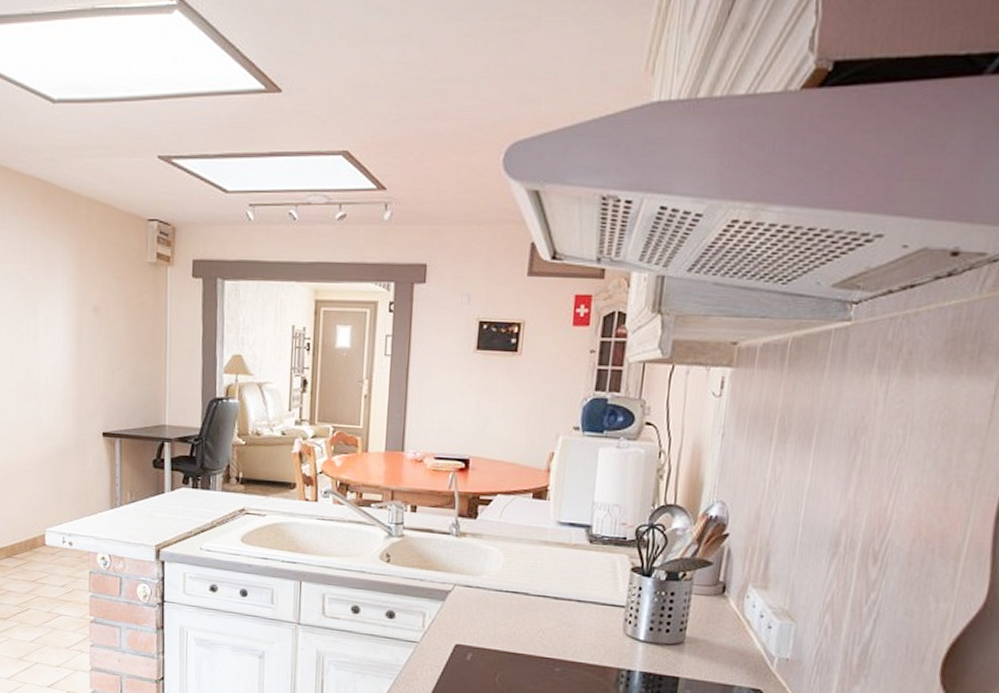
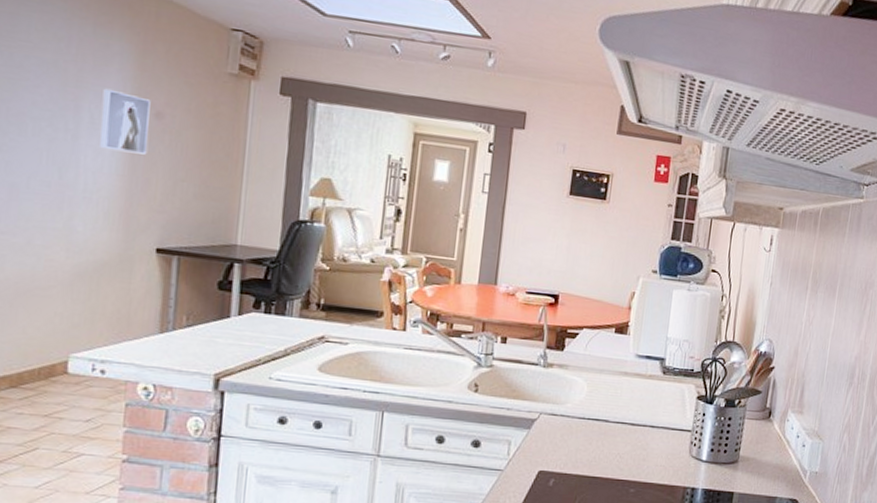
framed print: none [53,291,90,348] -> present [100,88,151,155]

